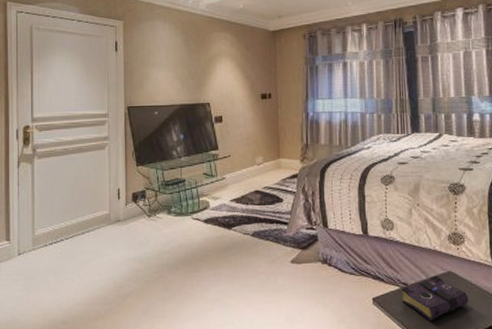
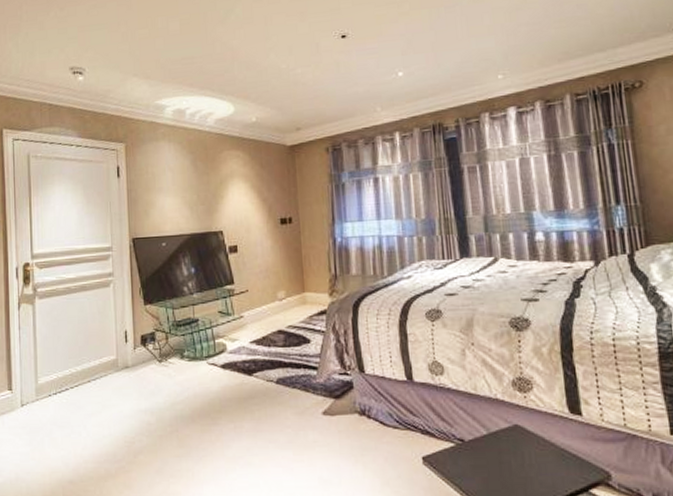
book: present [401,275,468,322] -> none [457,430,542,486]

